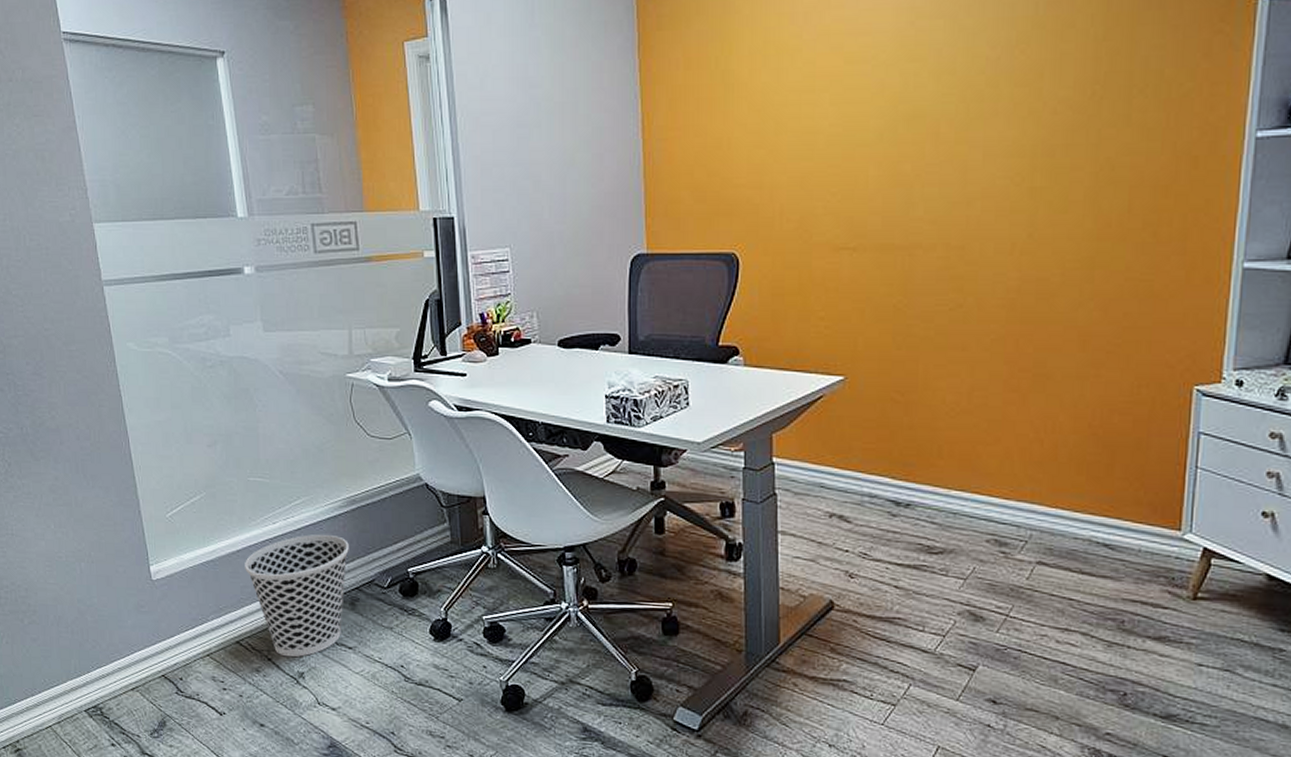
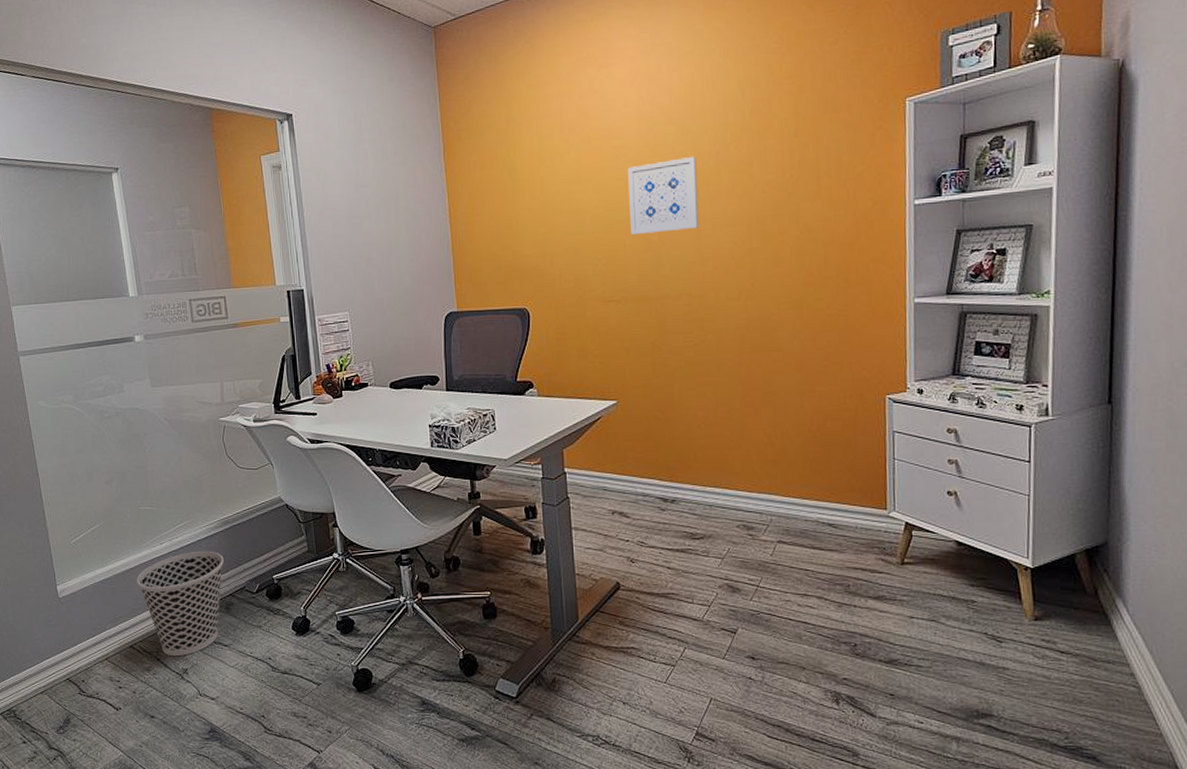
wall art: none [876,63,969,164] -> present [627,157,699,236]

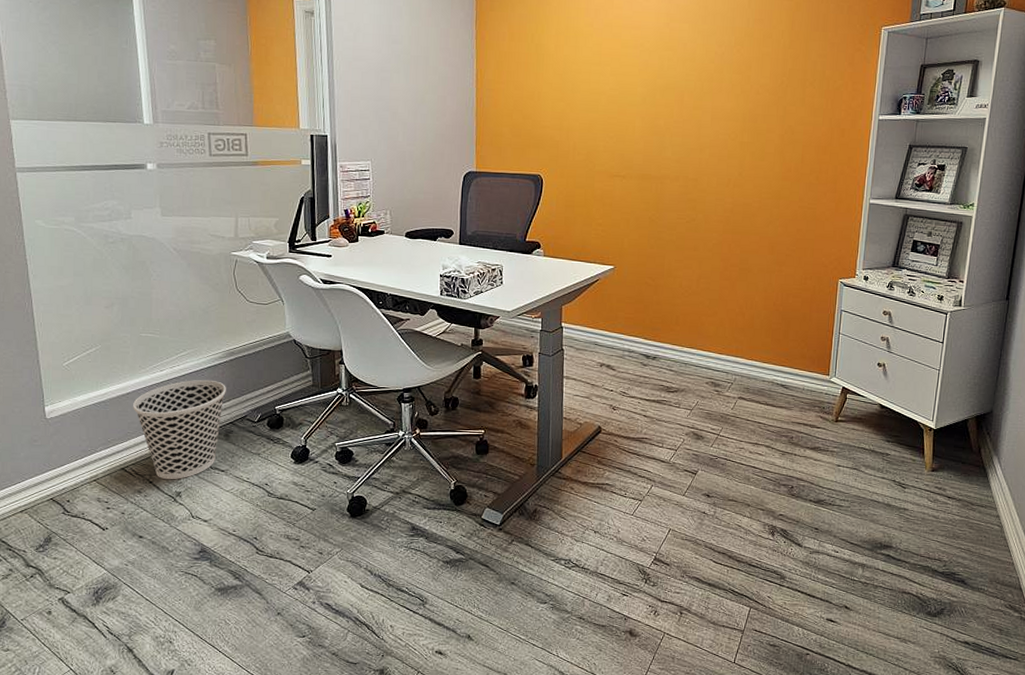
wall art: present [627,157,699,236] -> none [641,54,704,119]

